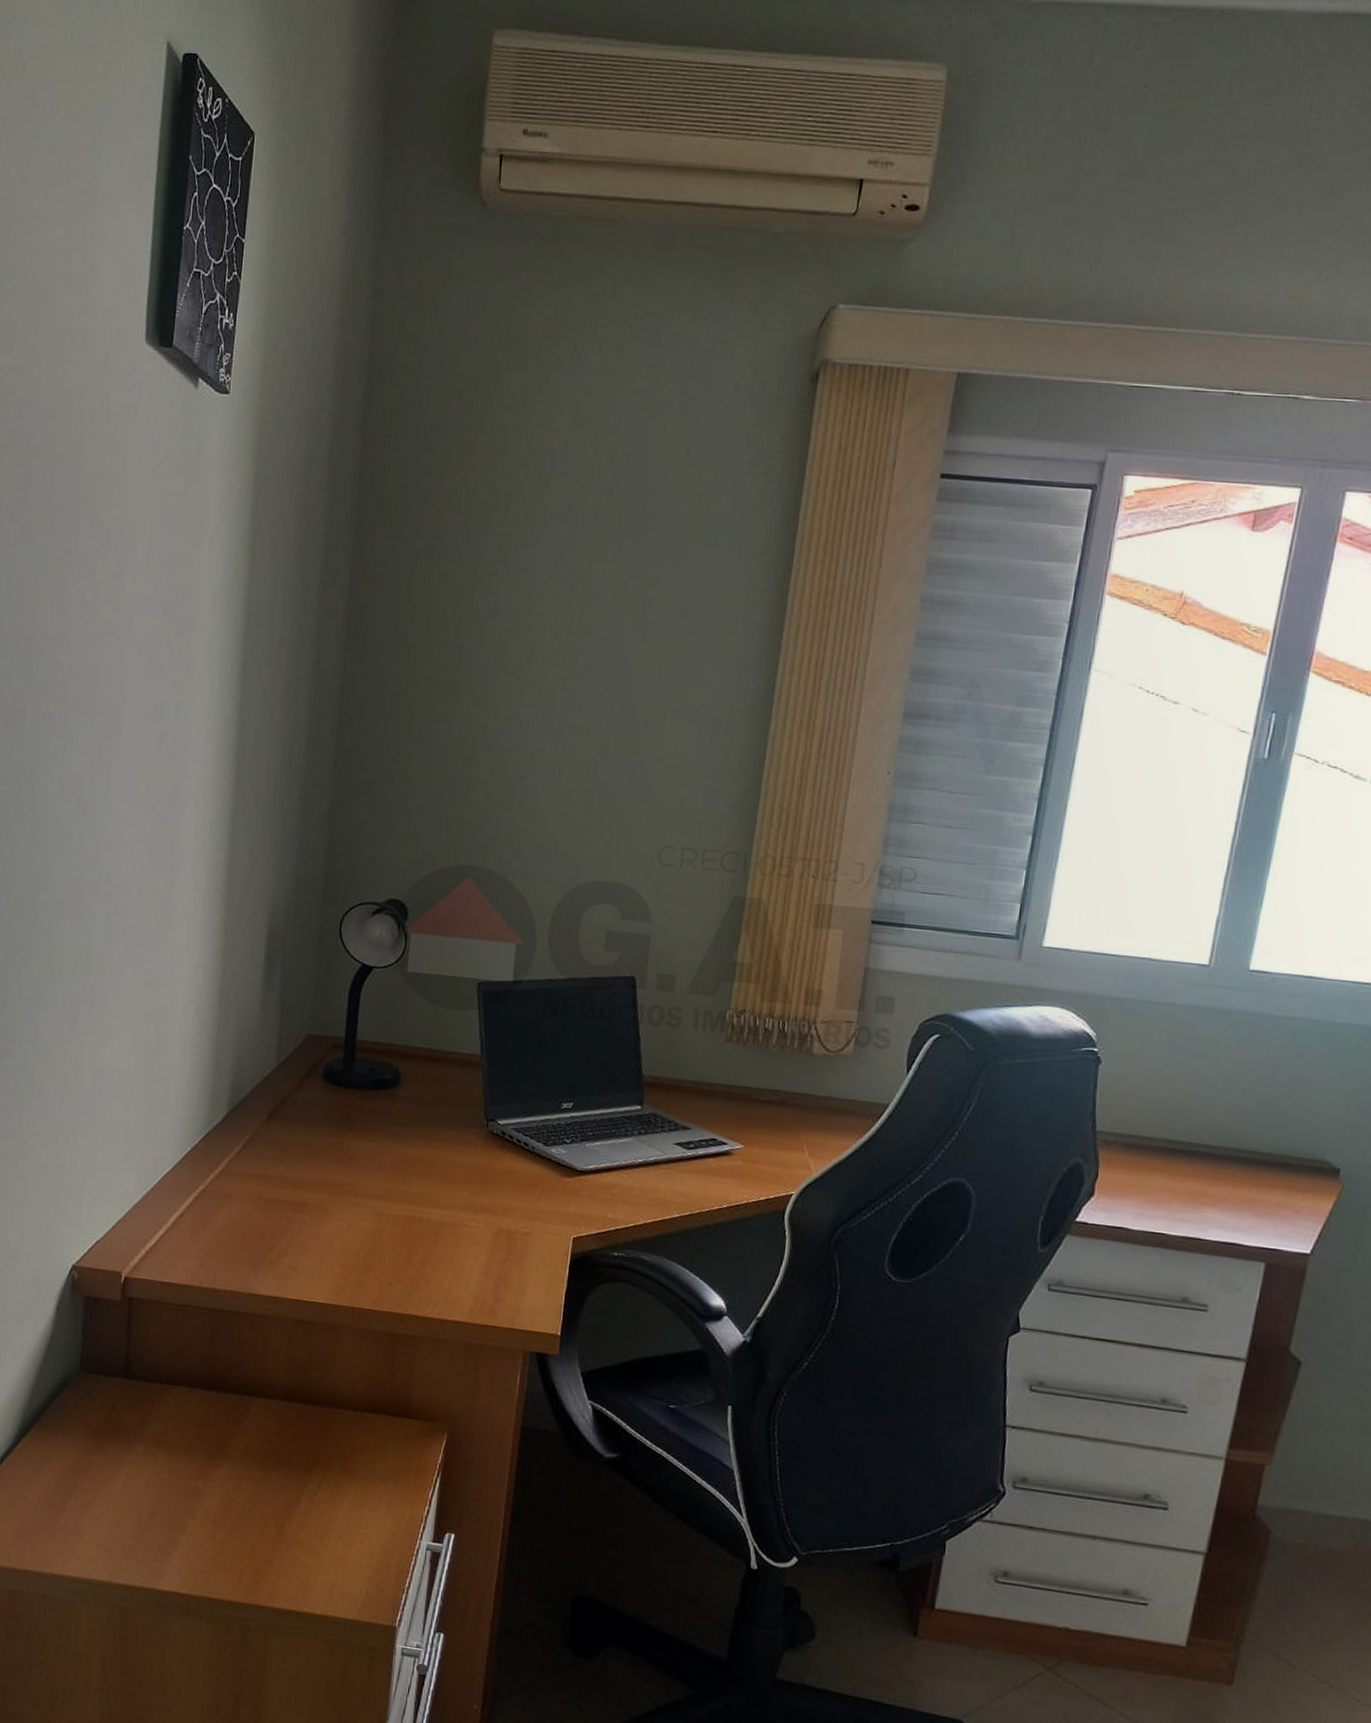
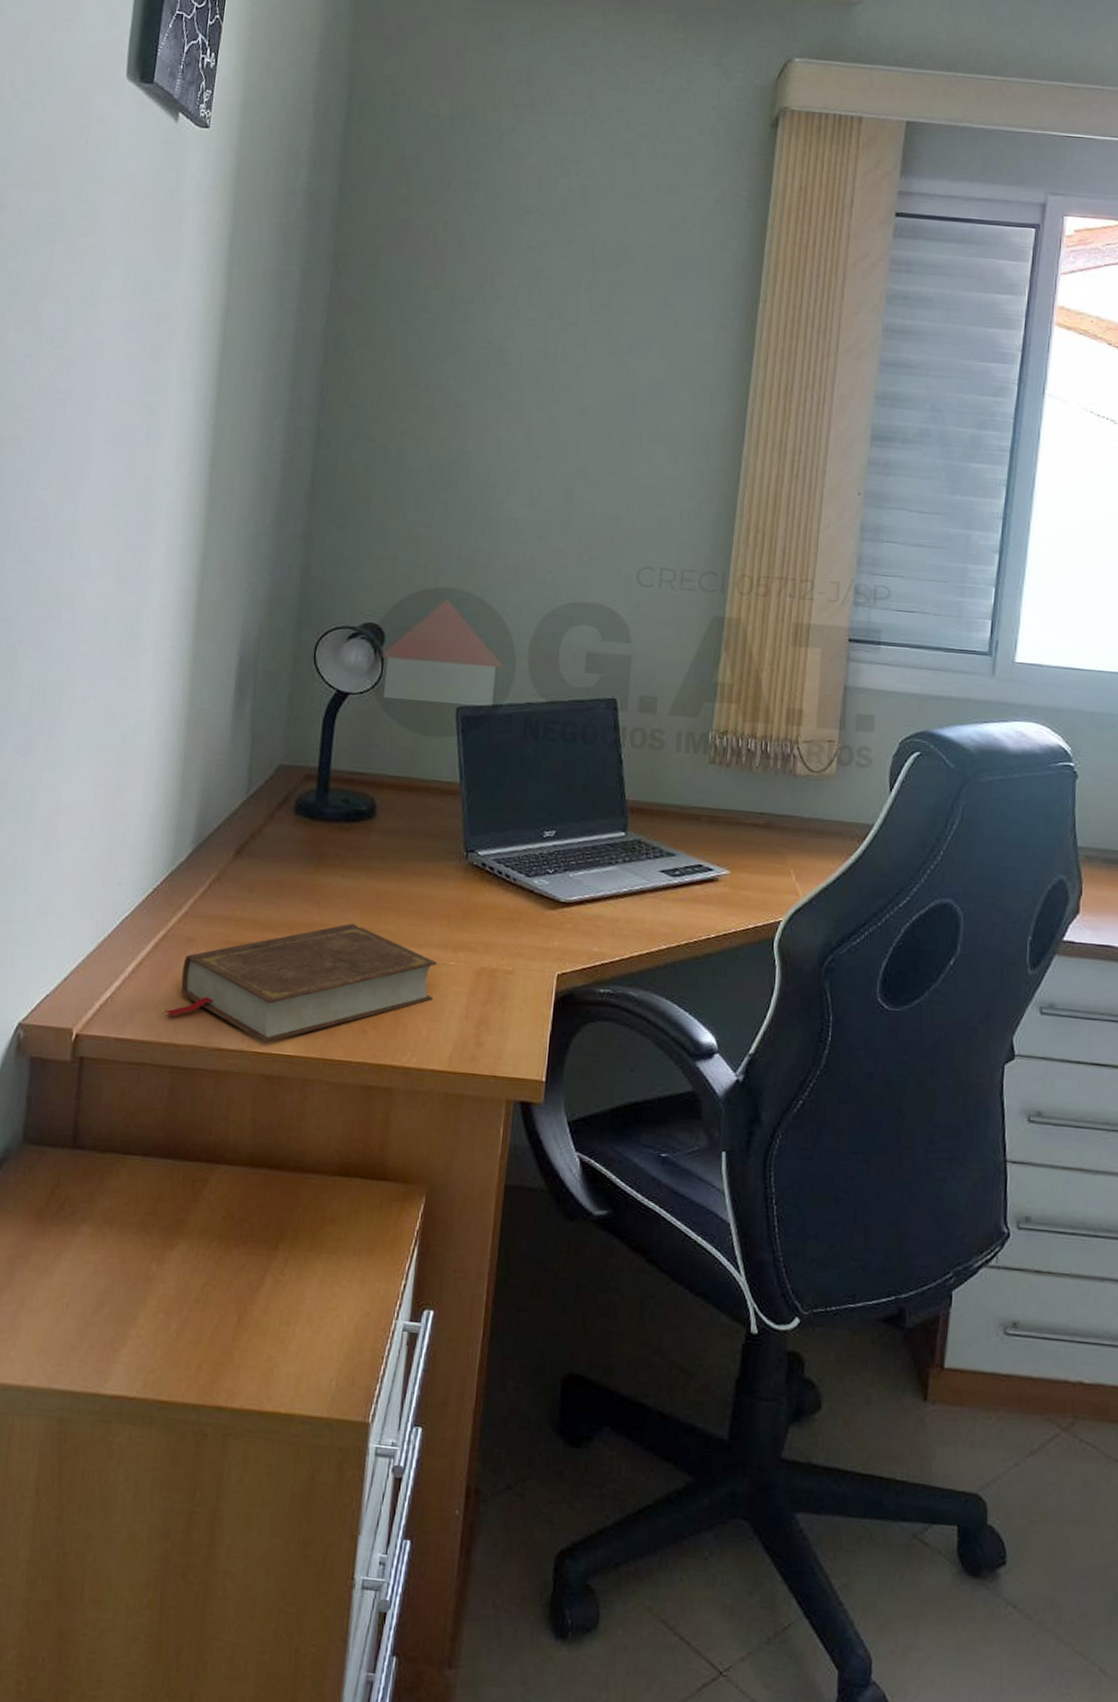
book: none [205,1184,458,1291] -> present [164,923,437,1043]

